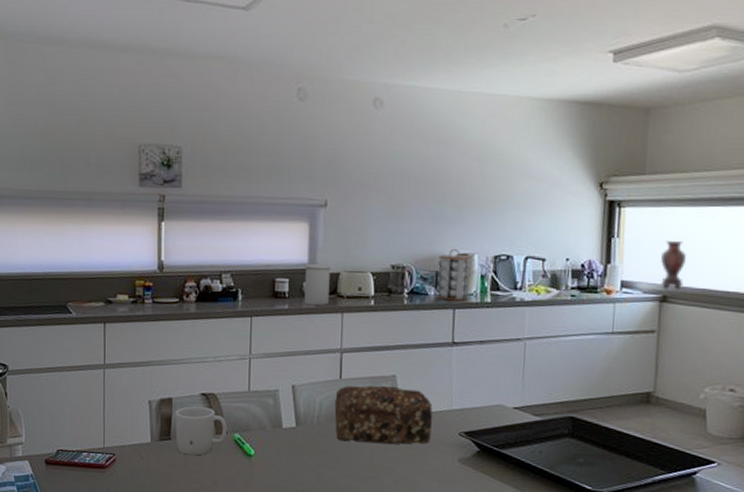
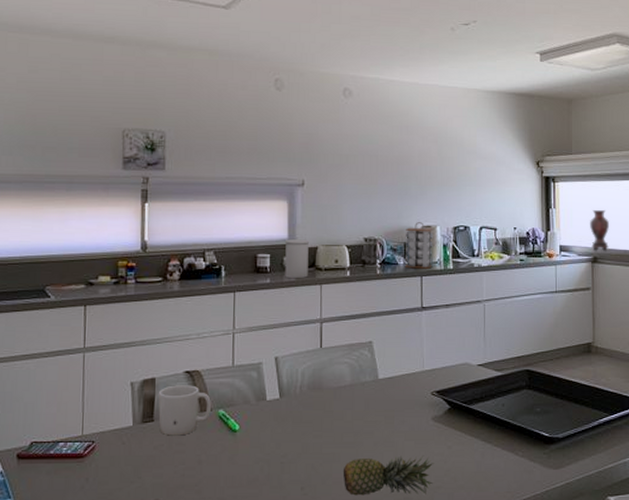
bread loaf: present [334,385,433,444] -> none [316,352,407,409]

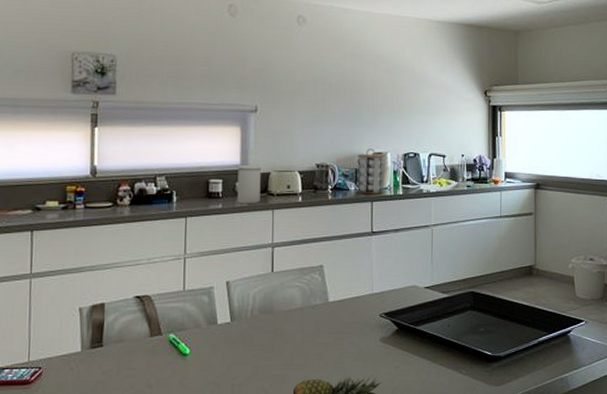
mug: present [158,385,212,436] -> none [107,310,163,361]
vase: present [590,210,609,252] -> none [534,138,552,179]

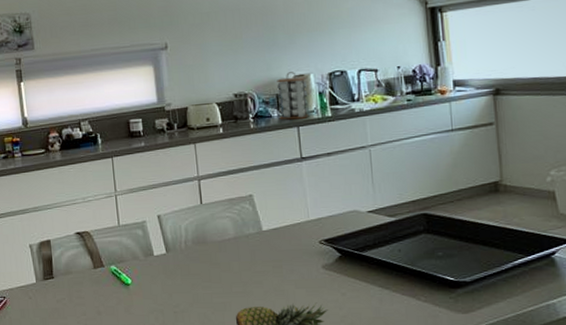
canister: present [237,165,261,204] -> none [155,101,181,141]

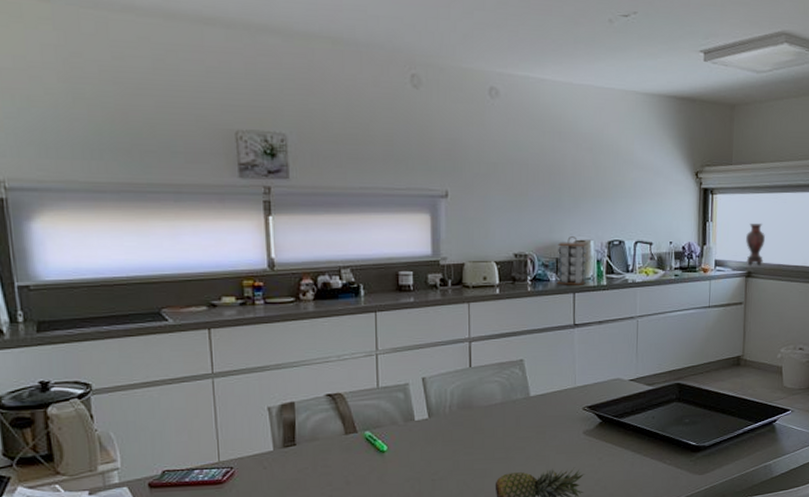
vase: none [488,36,514,83] -> present [746,224,765,266]

